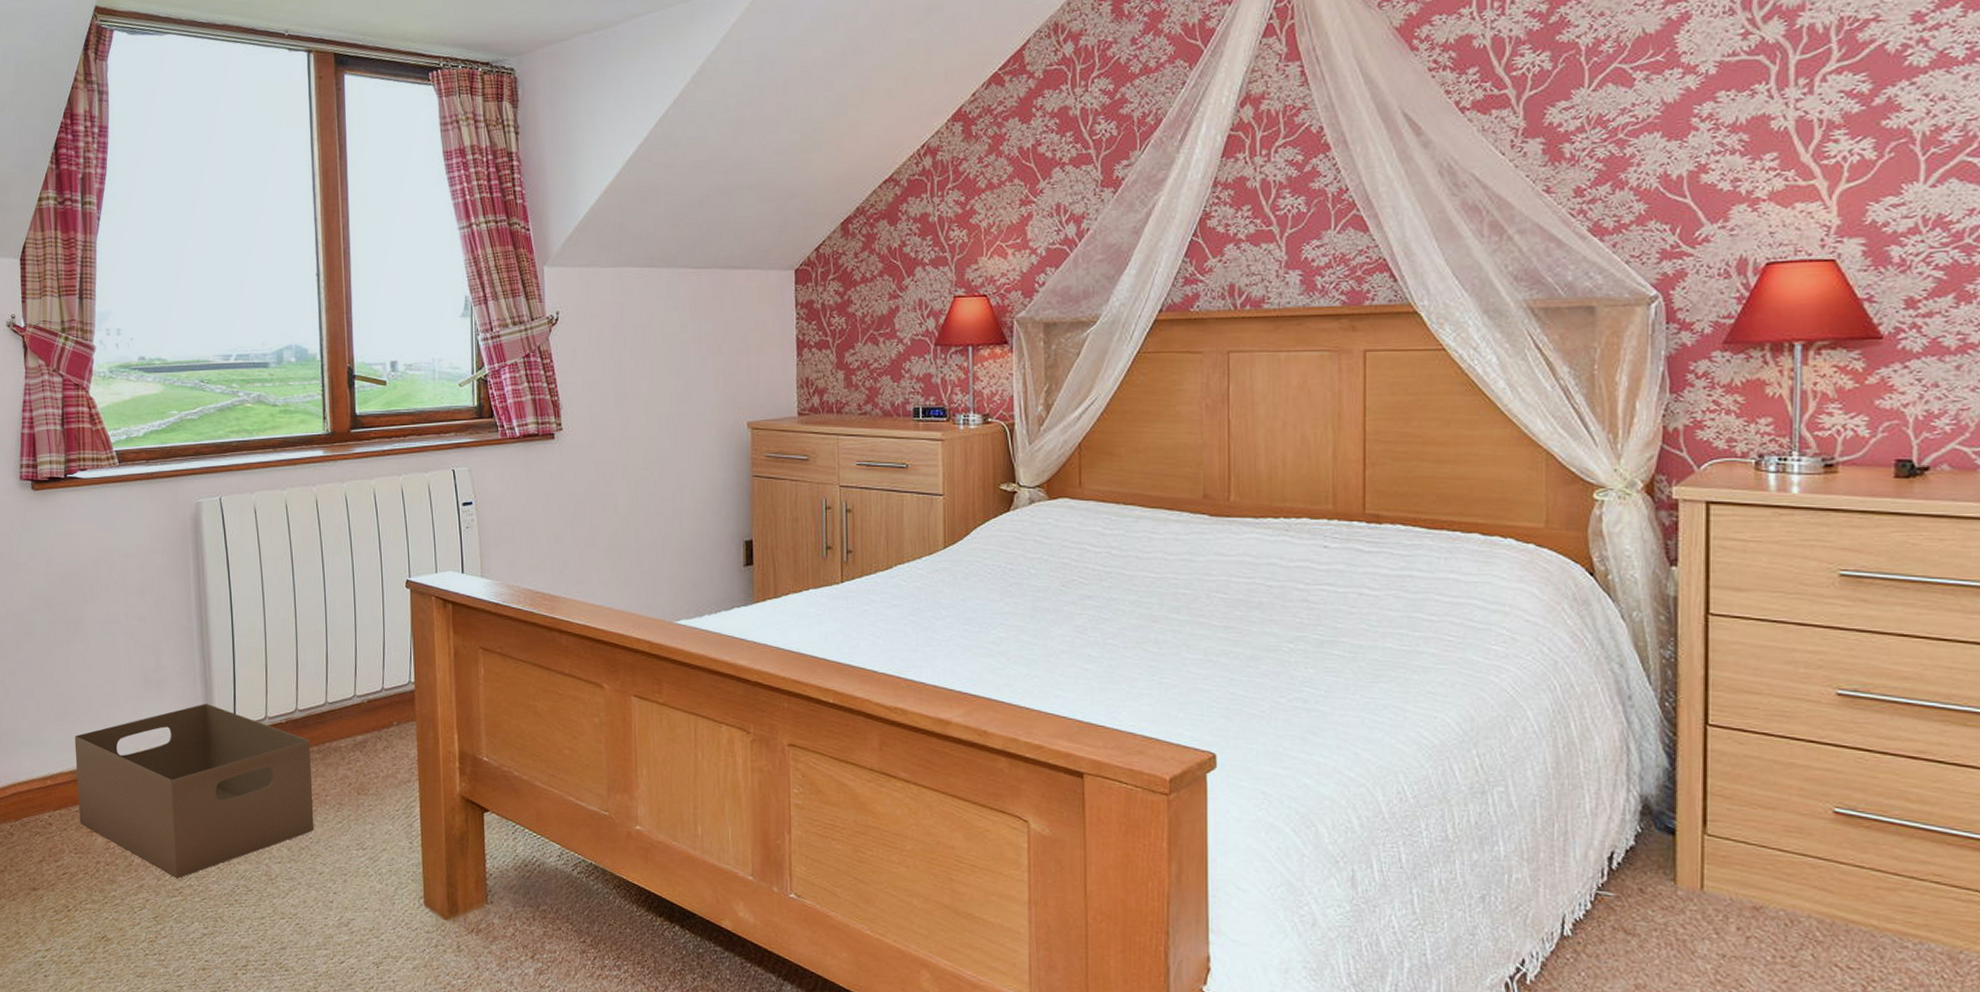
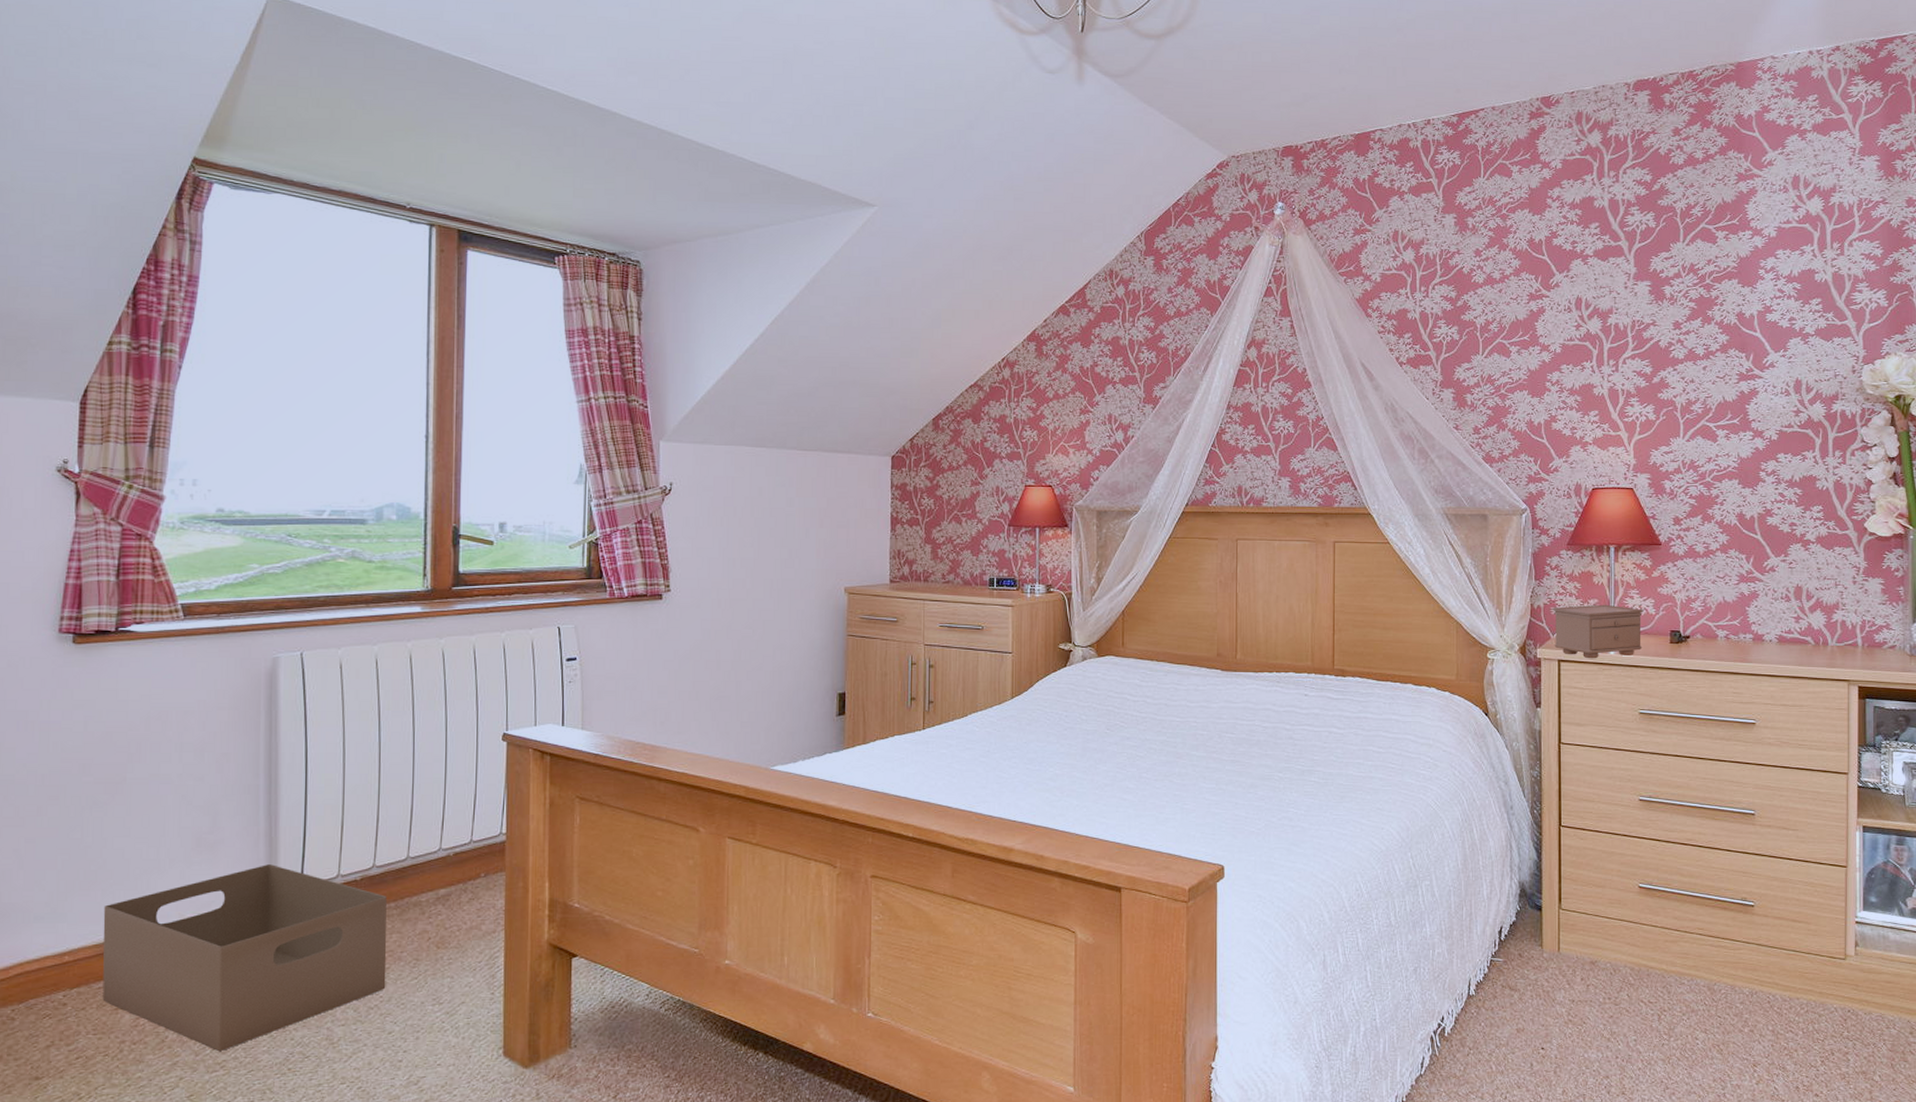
jewelry box: none [1697,424,1852,500] -> present [1552,604,1645,659]

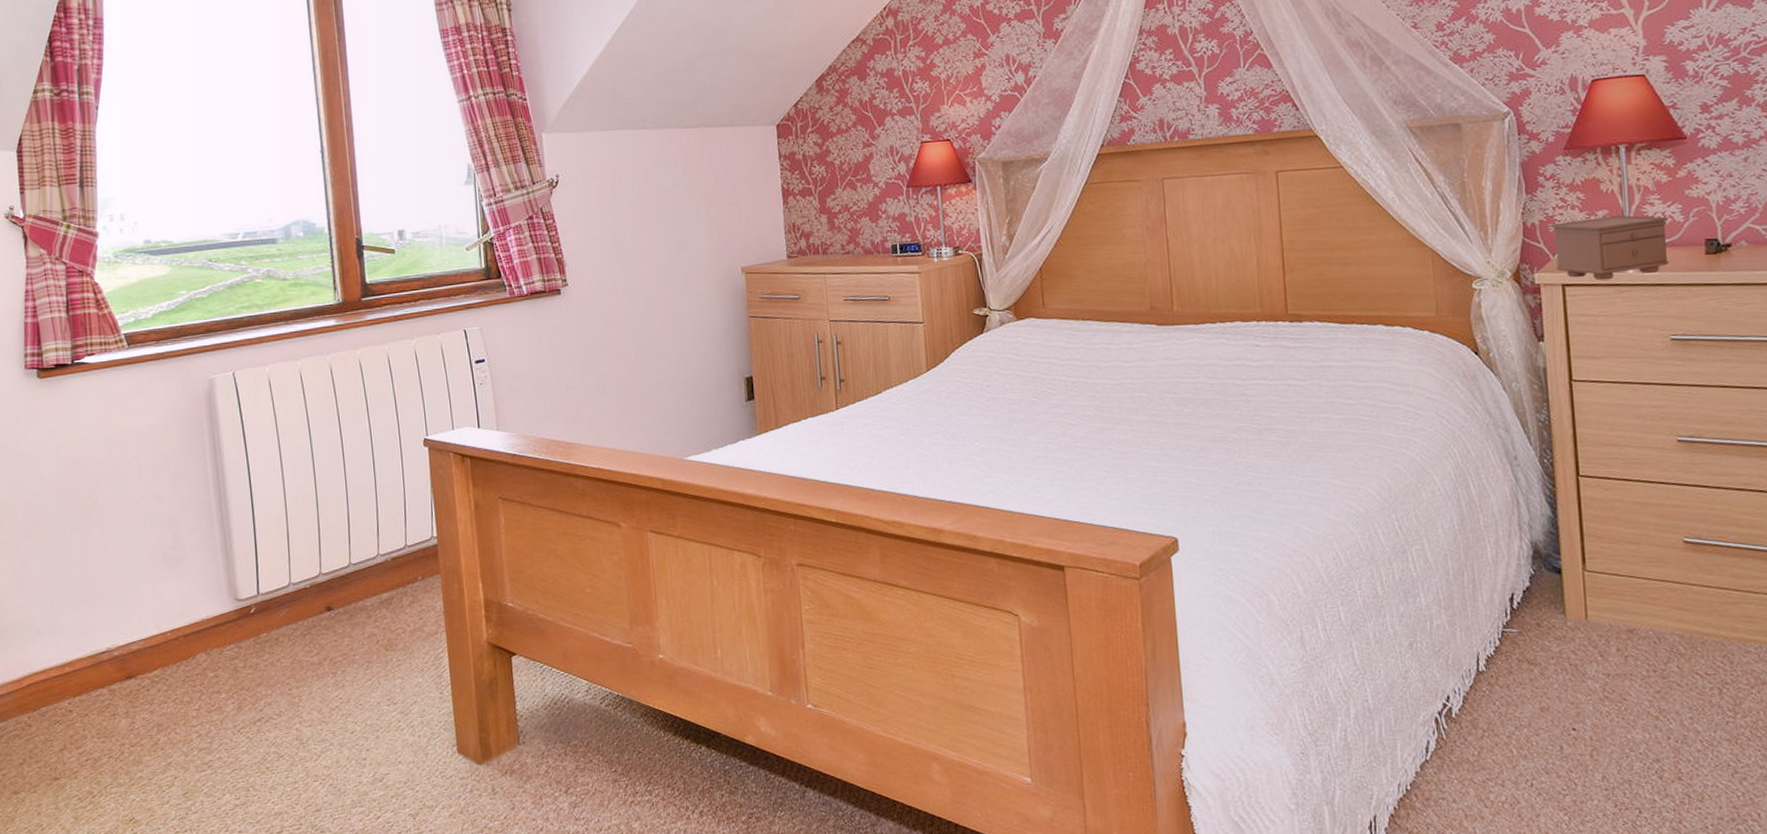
storage basket: present [102,864,387,1052] -> none [92,576,344,753]

